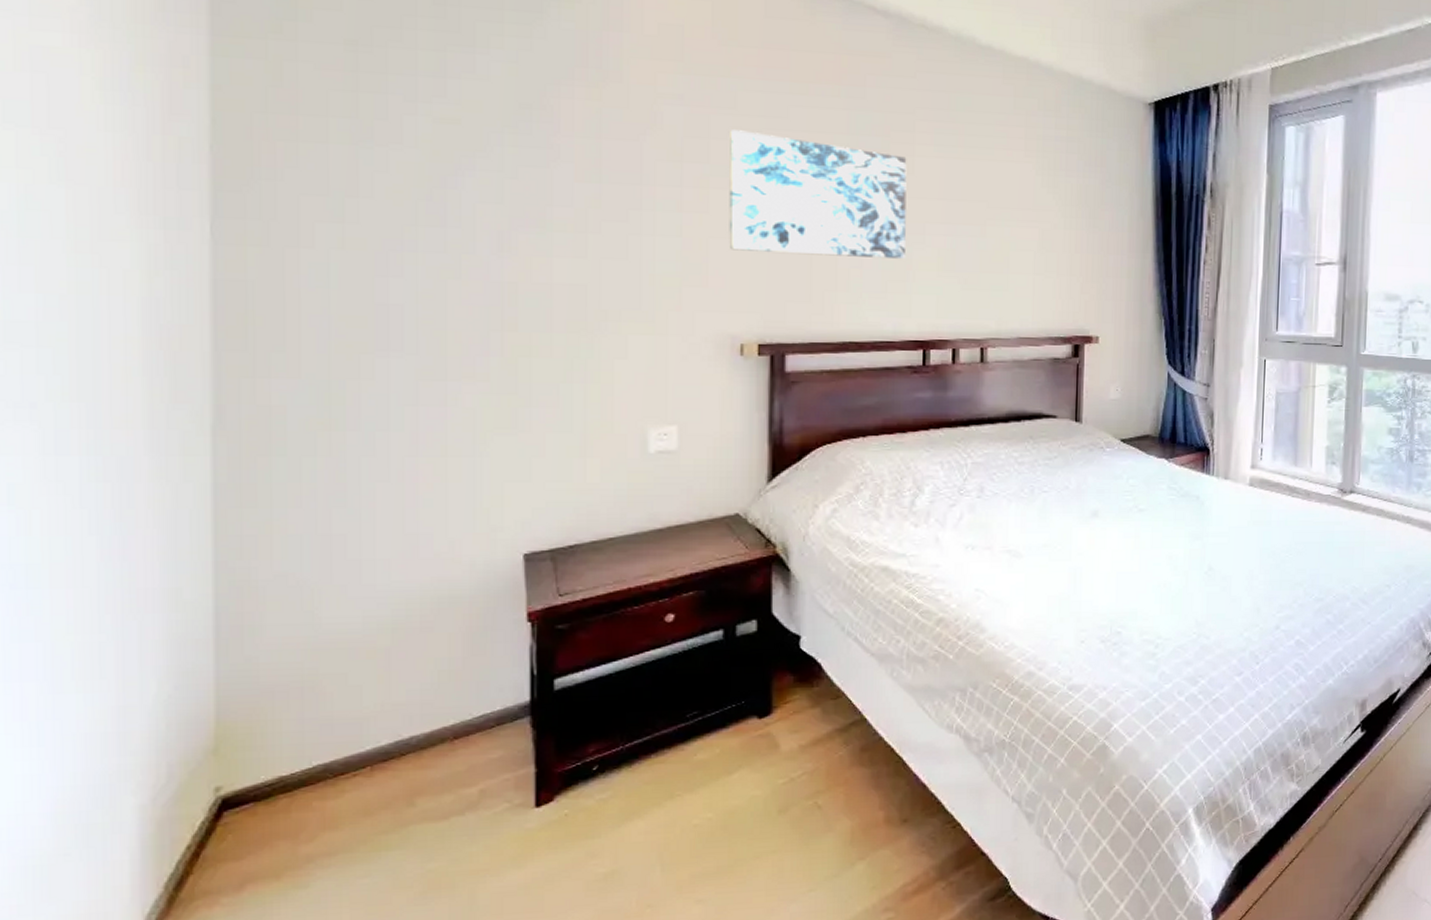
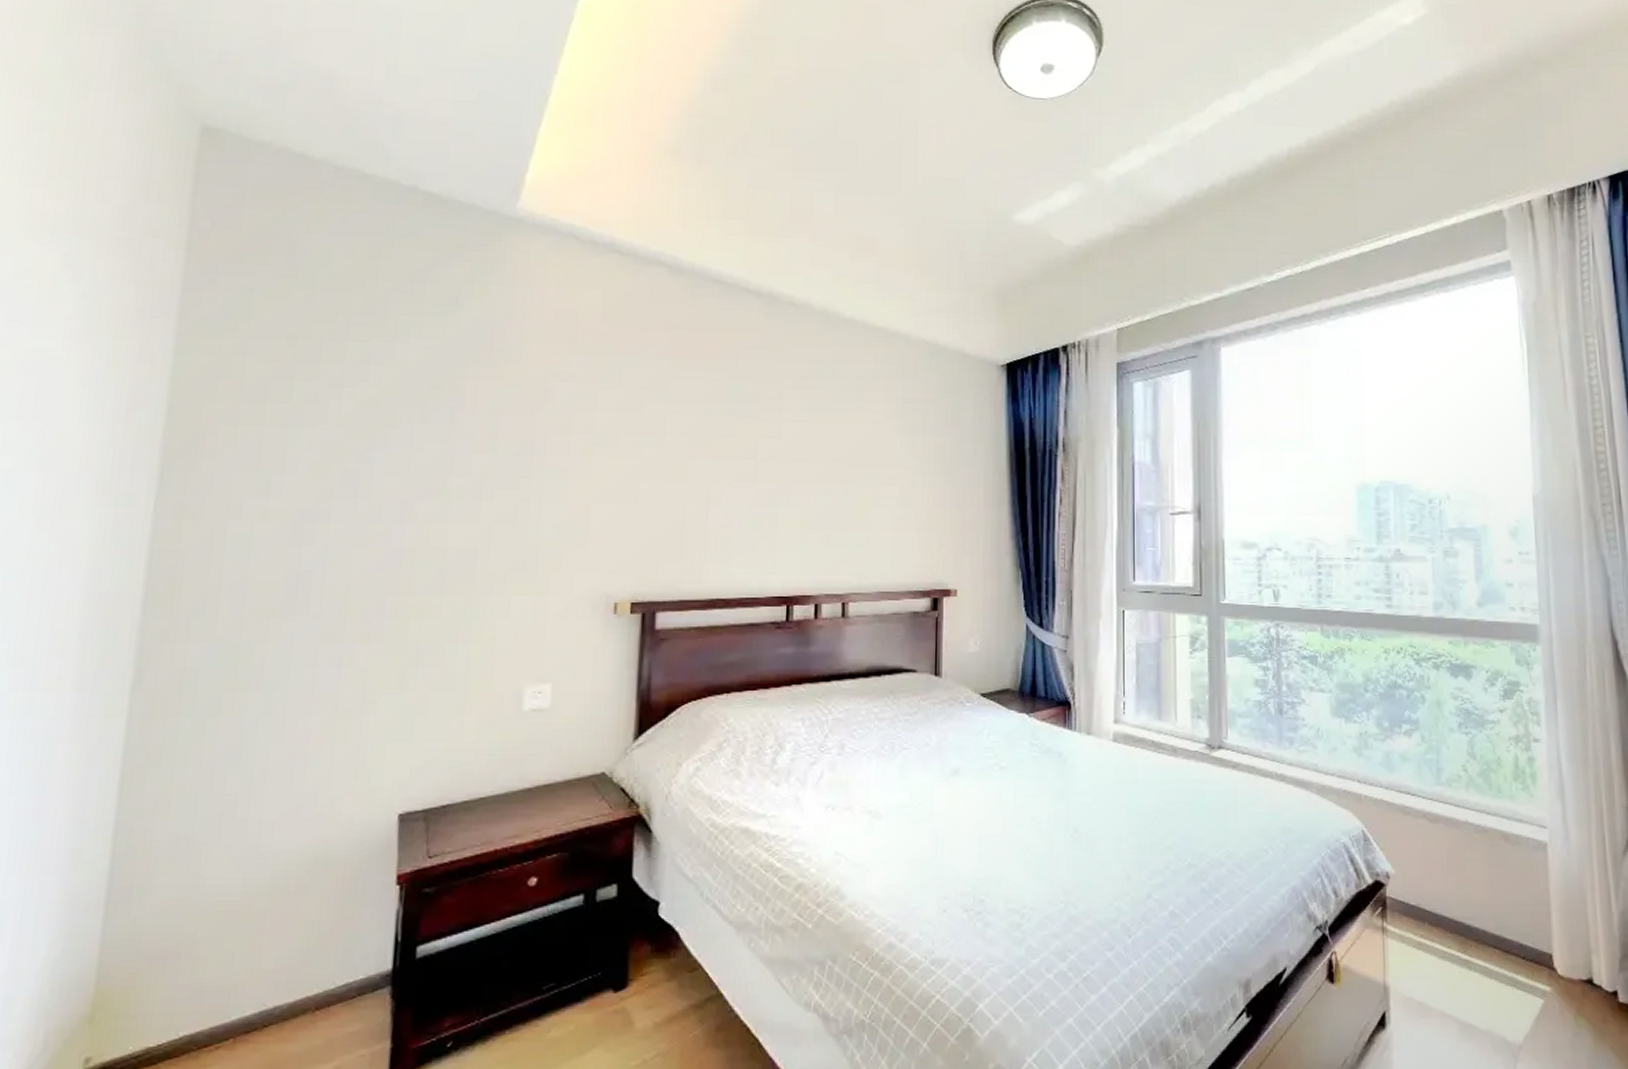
wall art: present [729,130,907,259] -> none [608,402,775,517]

